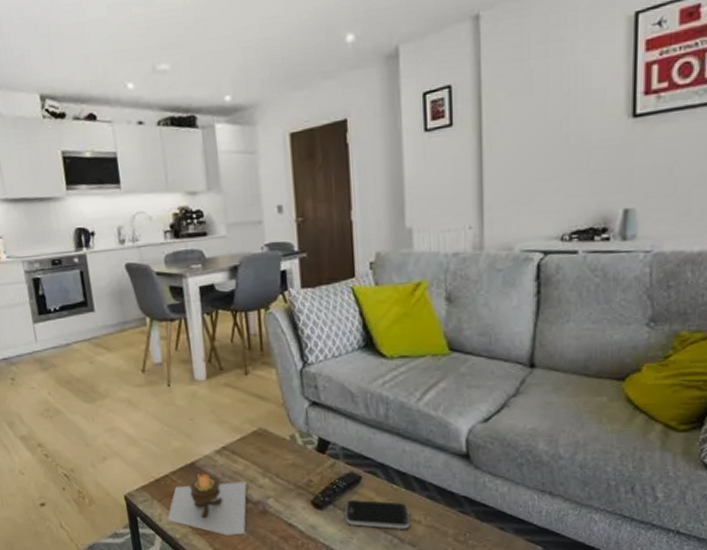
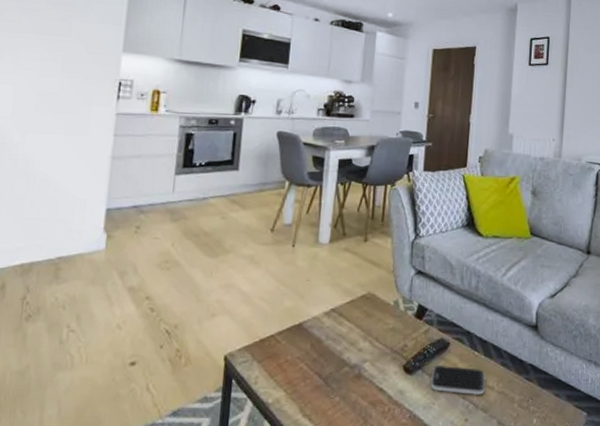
candle: present [166,472,247,535] -> none [262,334,348,400]

